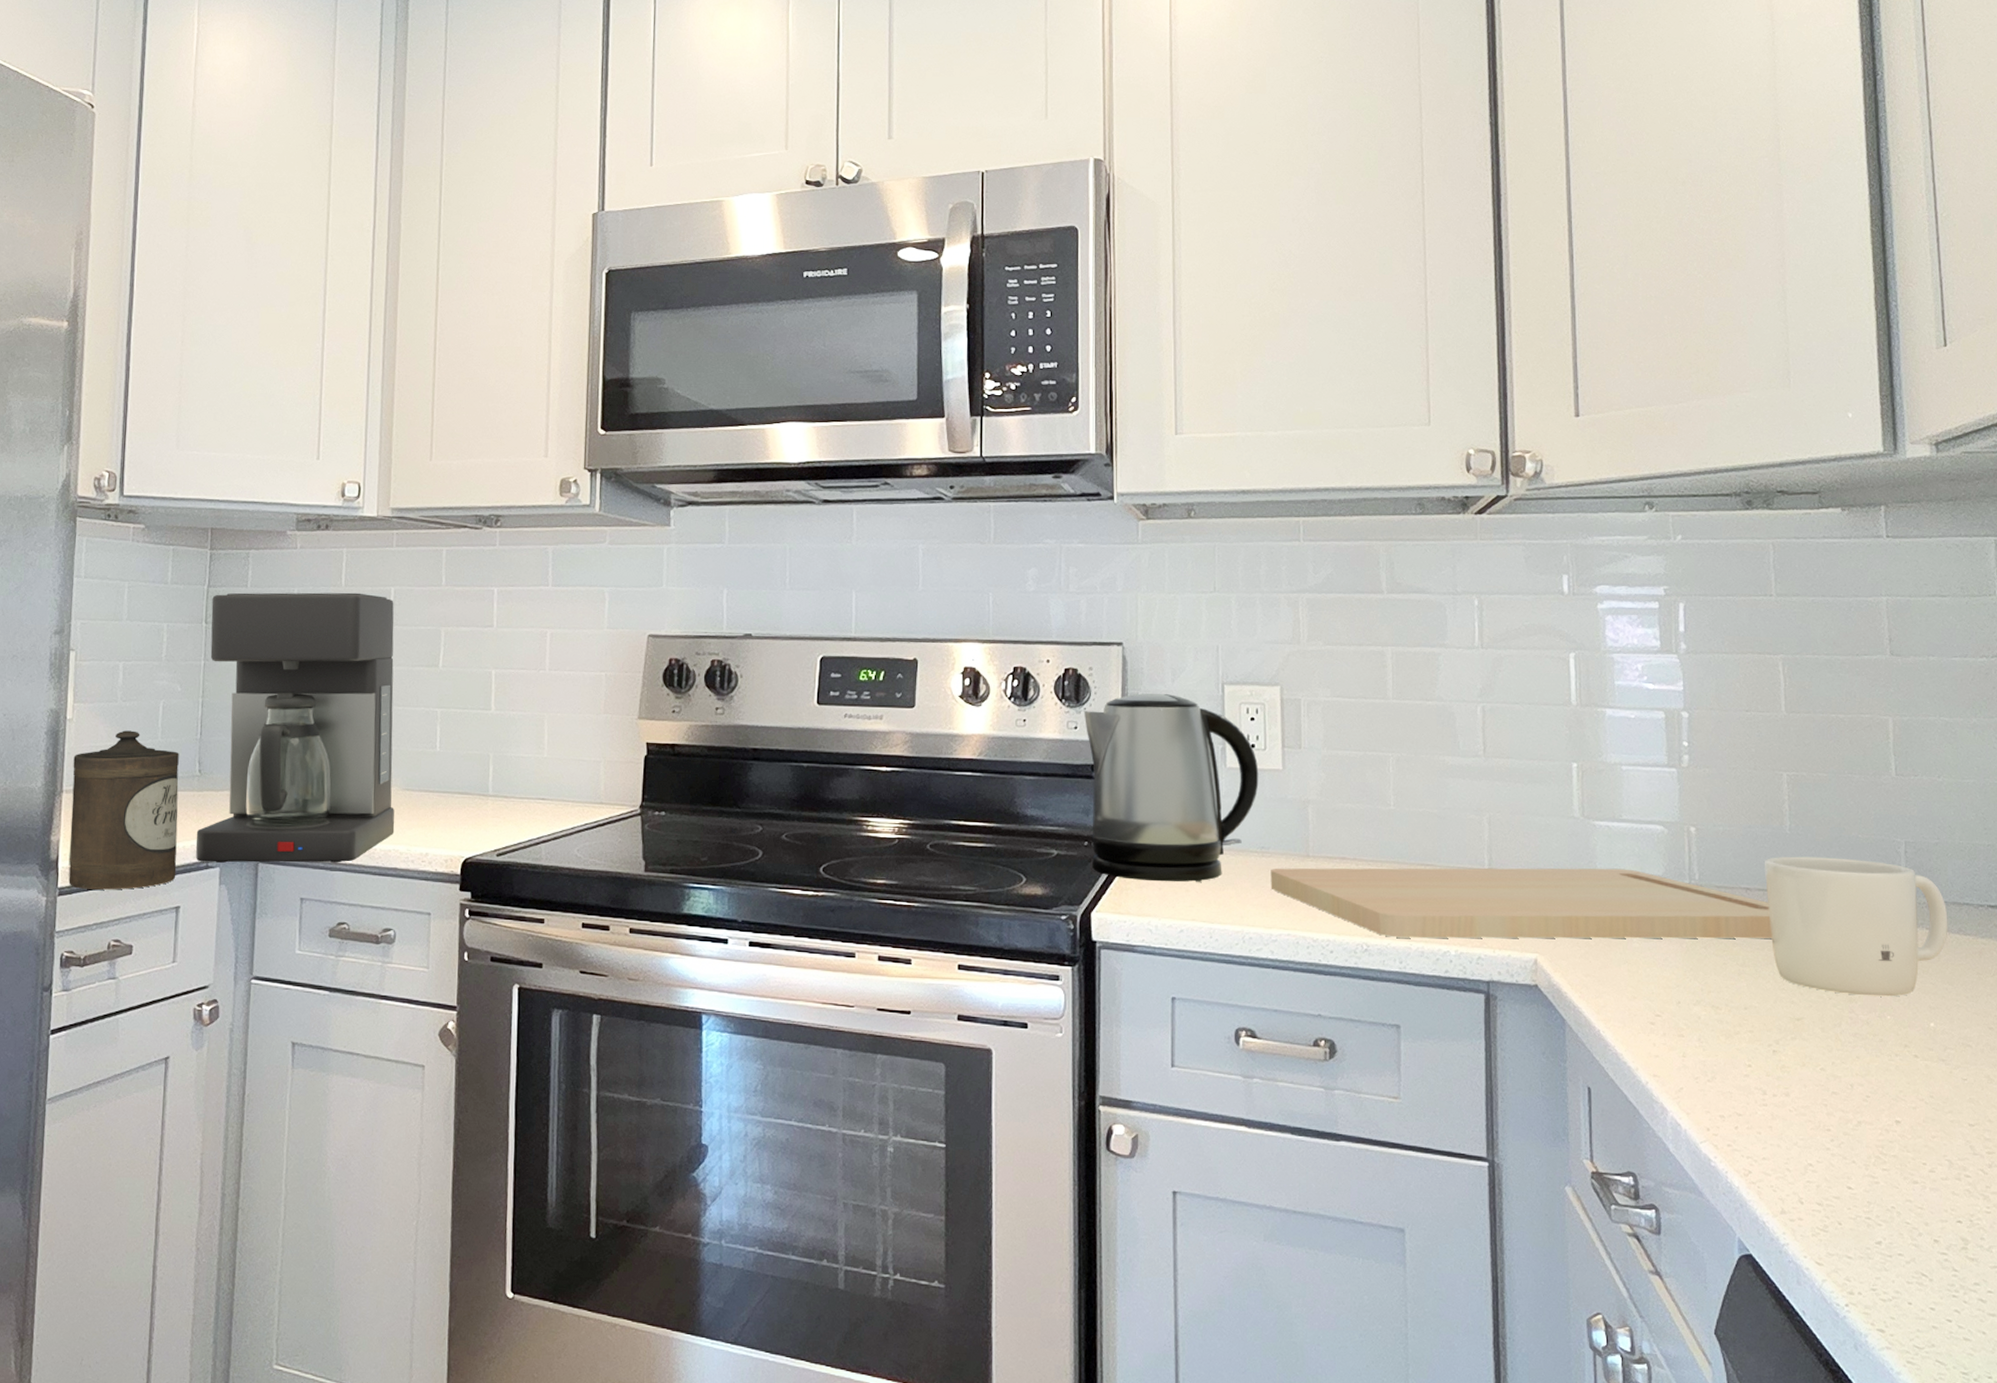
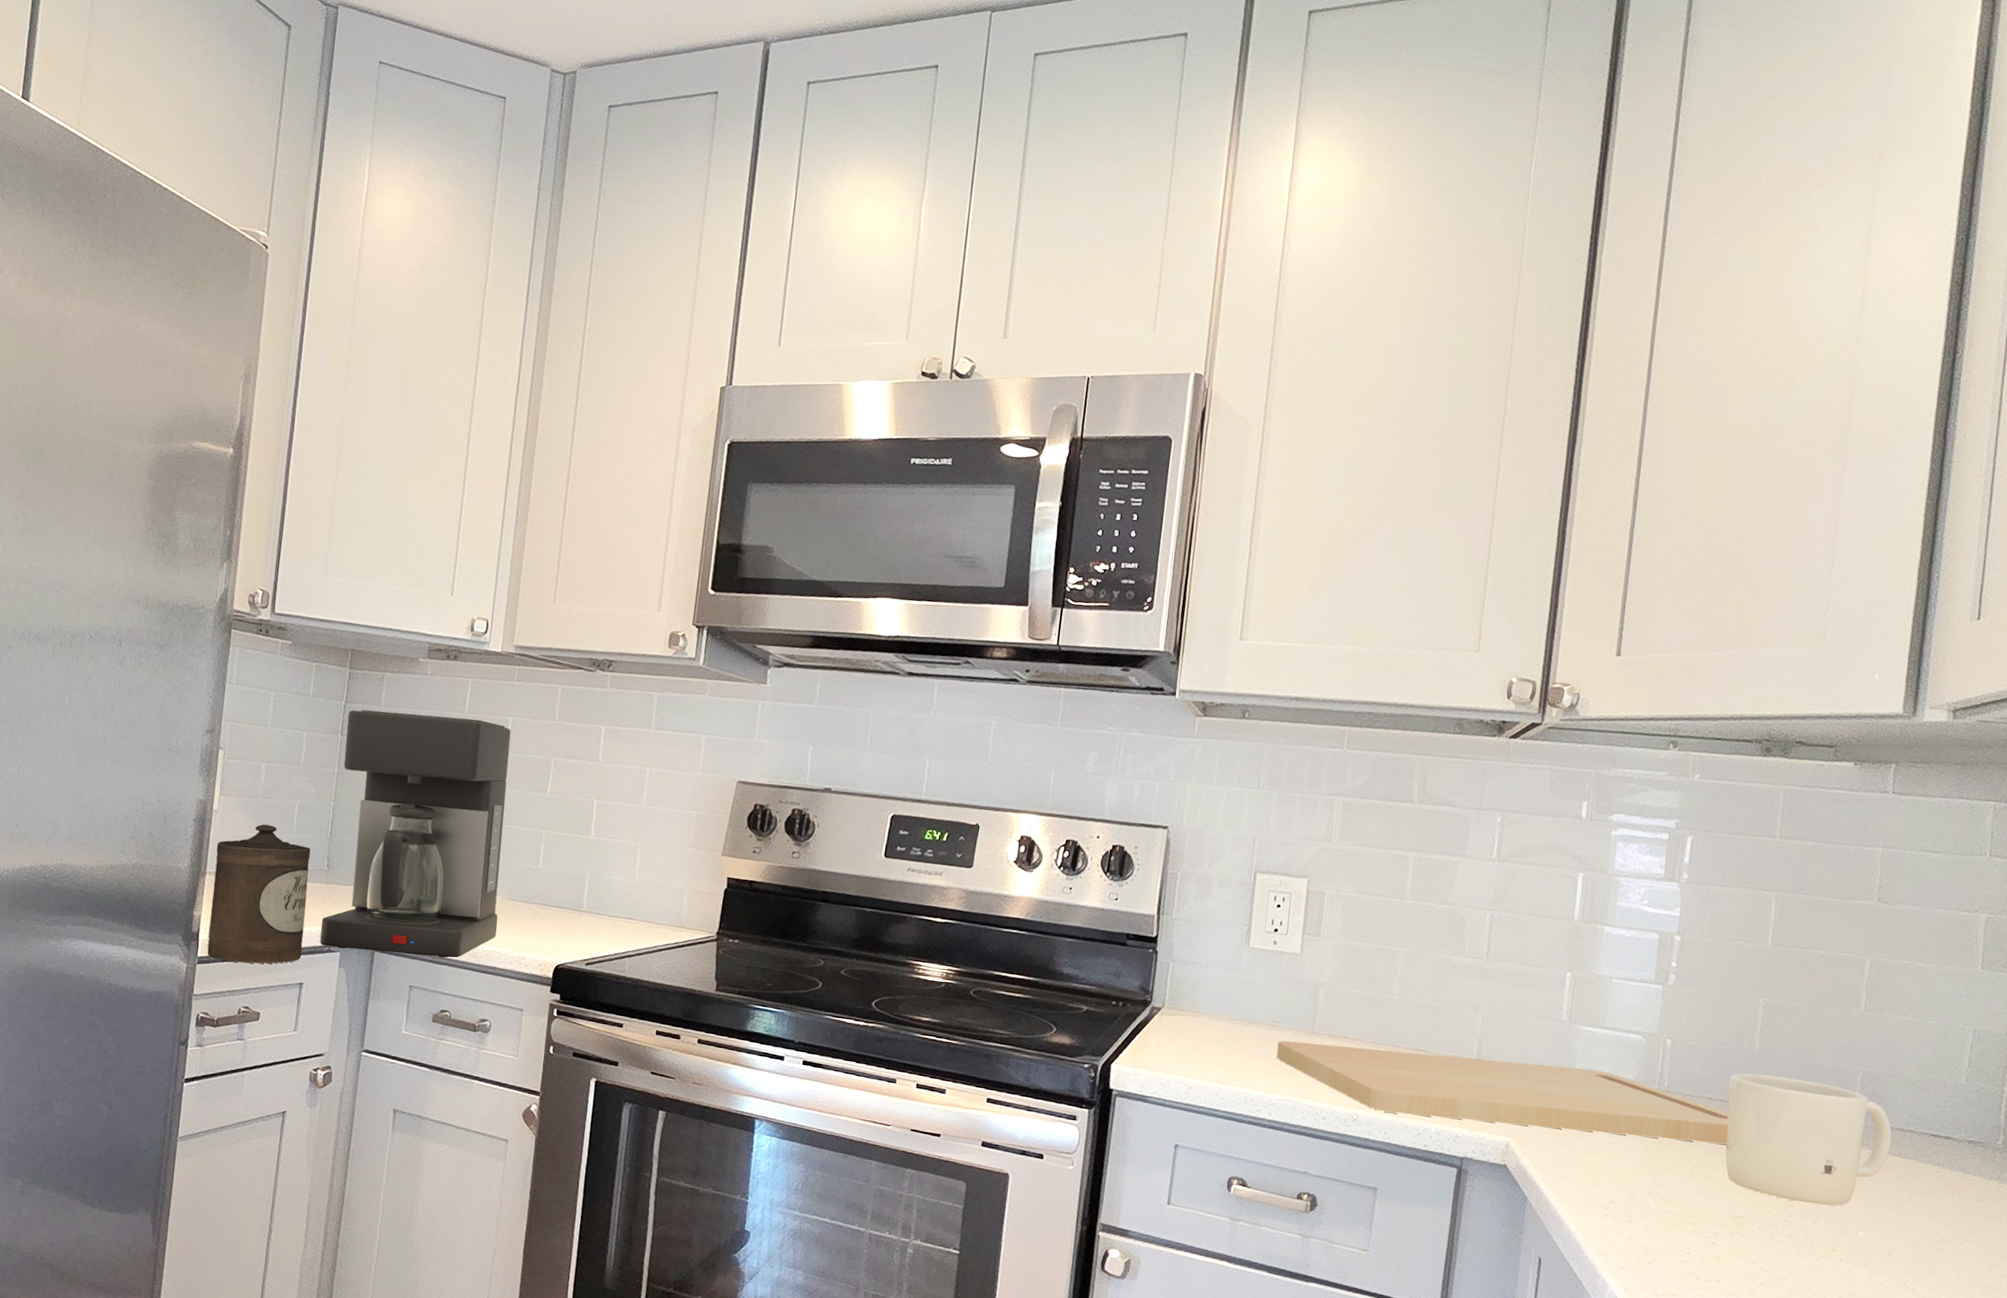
kettle: present [1083,693,1259,882] -> none [1117,874,1279,1046]

